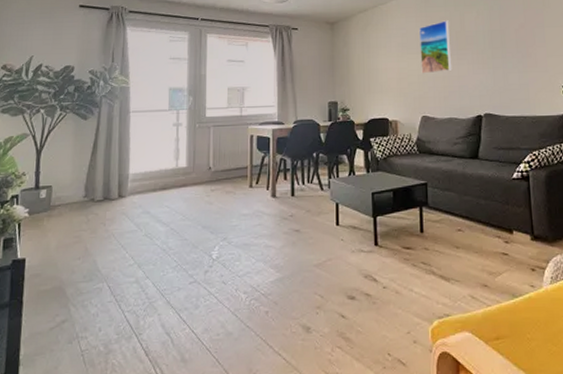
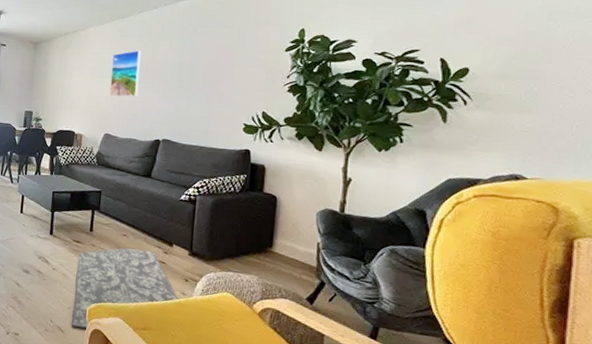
rug: none [411,243,528,356] -> present [72,248,179,328]

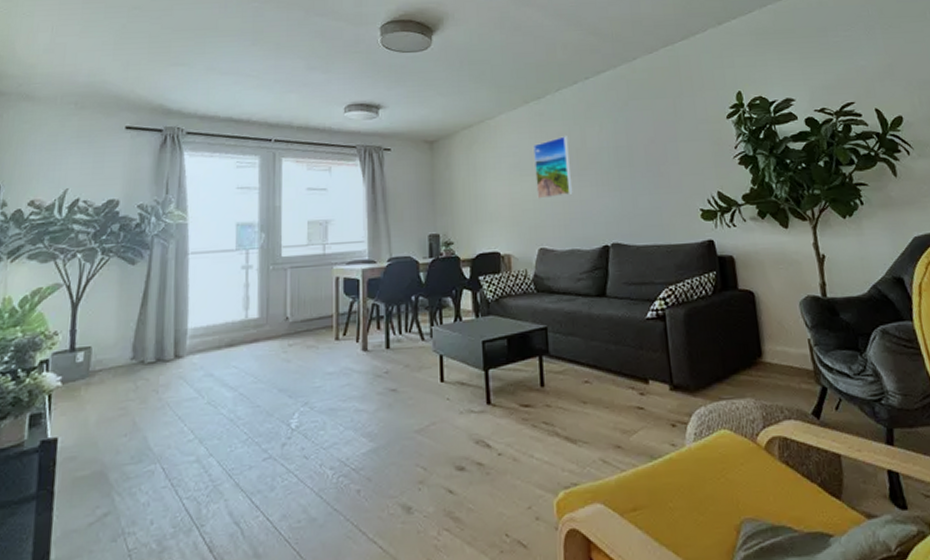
rug: present [72,248,179,328] -> none [530,395,669,535]

